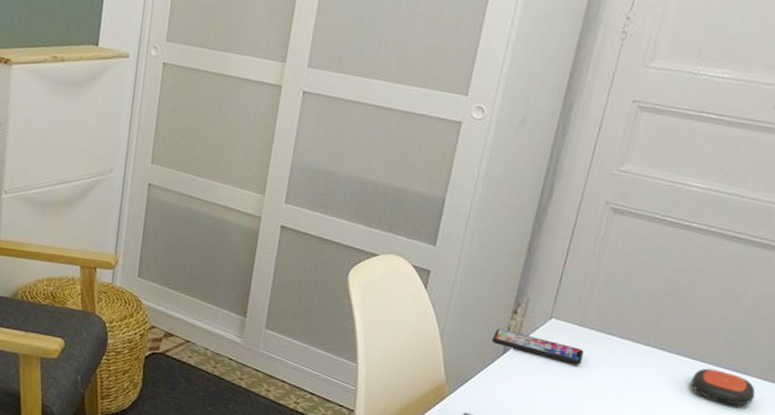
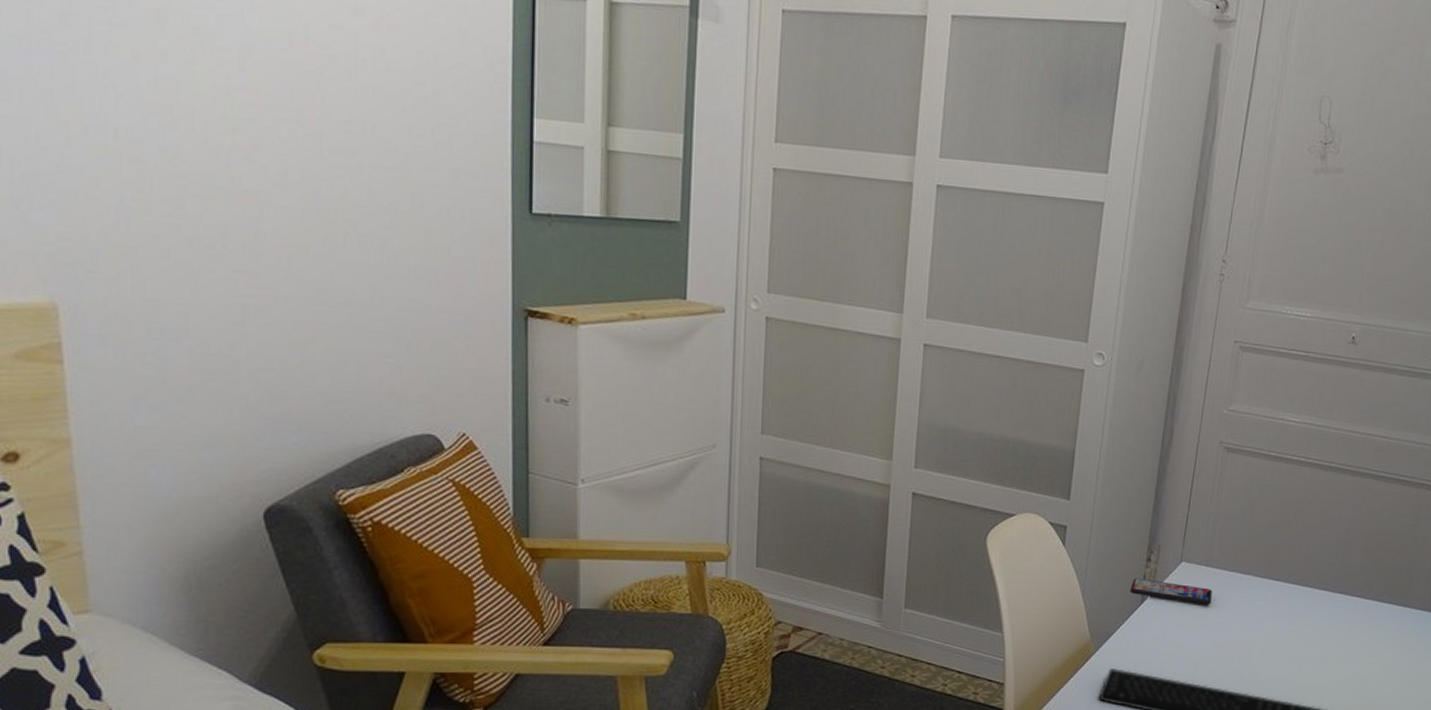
remote control: present [691,368,756,405] -> none [1304,593,1355,624]

